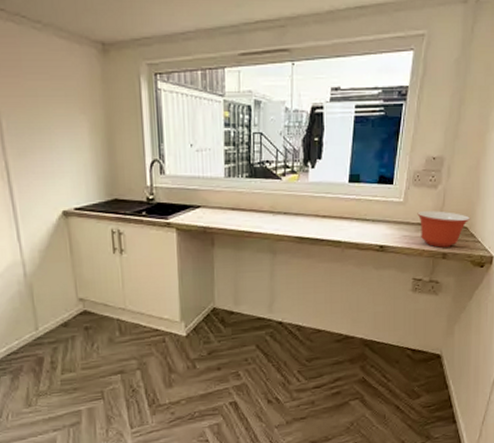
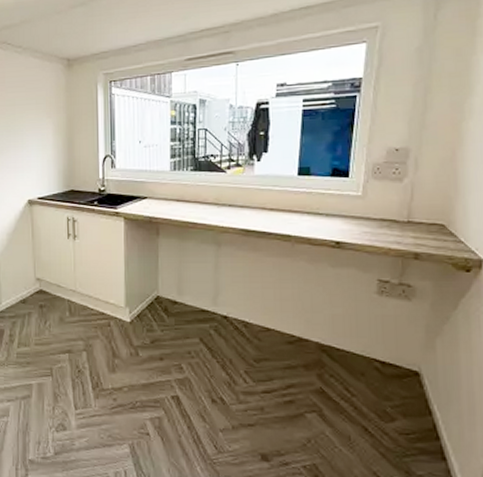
mixing bowl: present [417,211,471,247] -> none [379,206,449,246]

